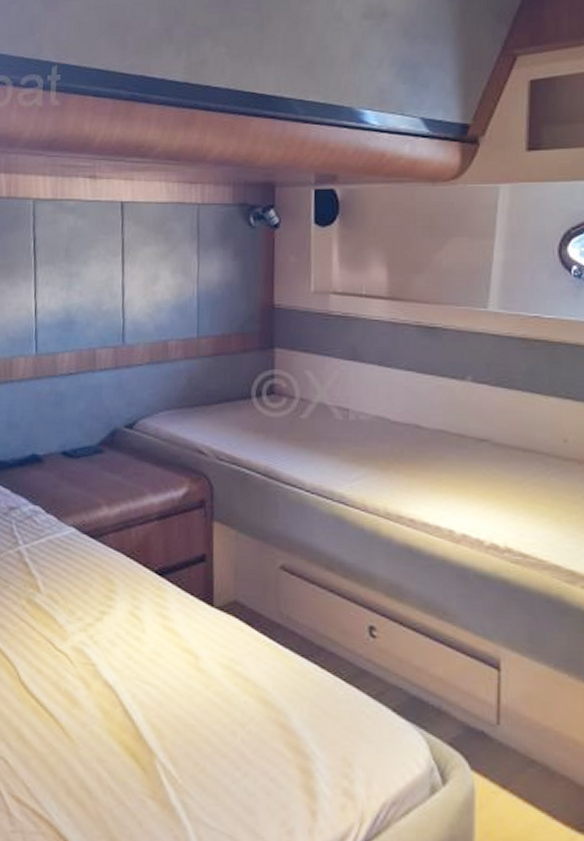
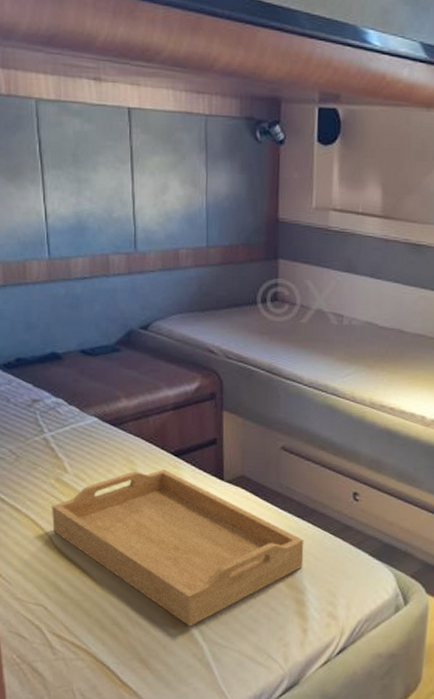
serving tray: none [20,590,310,798] -> present [51,469,304,627]

